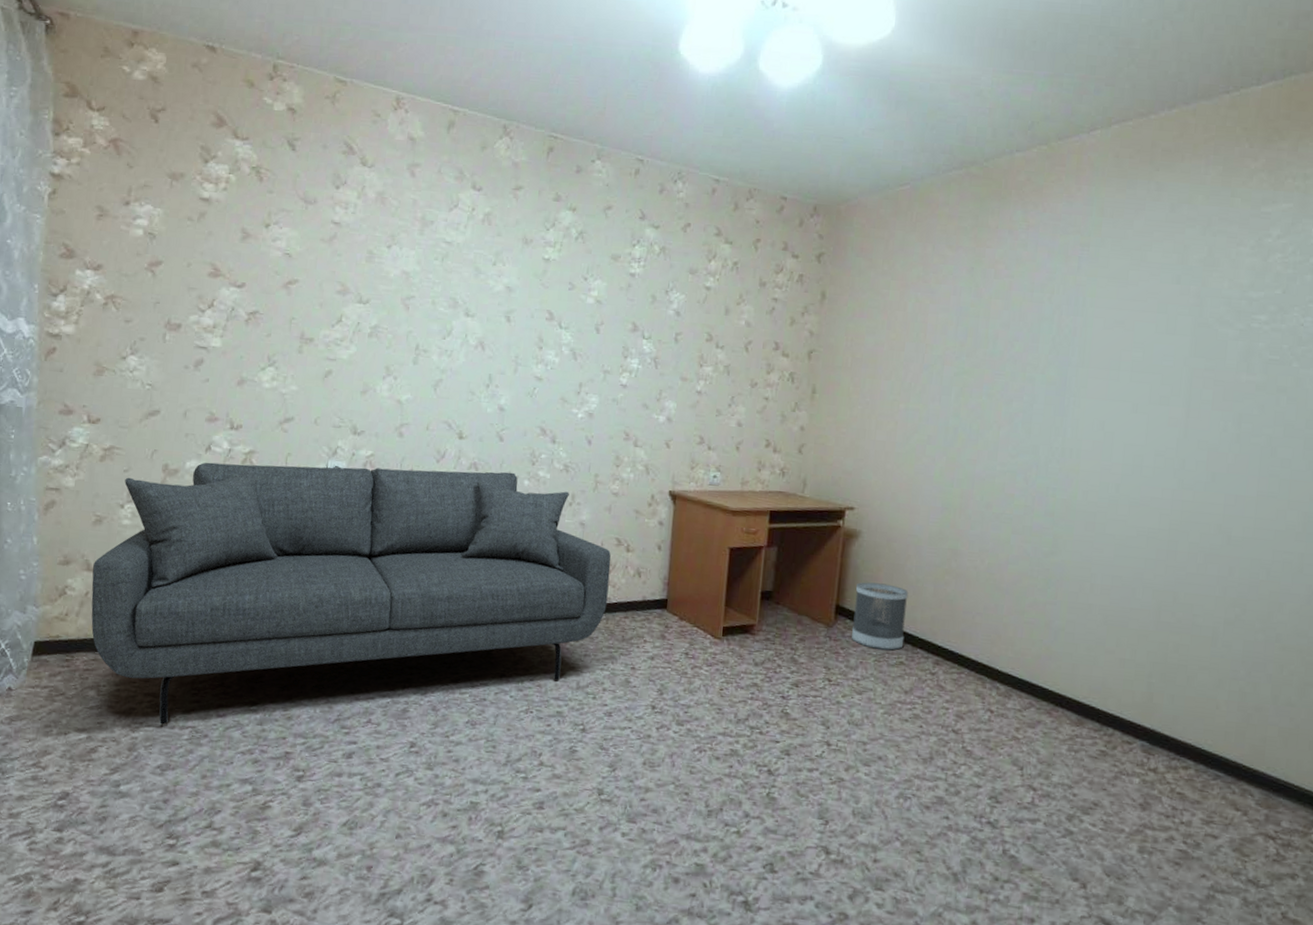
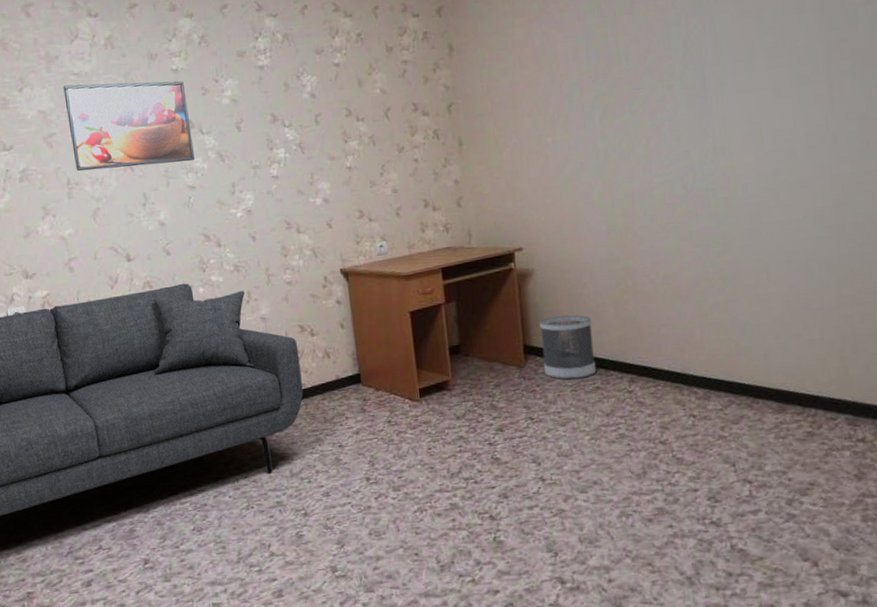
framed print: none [427,251,553,353] -> present [63,81,195,171]

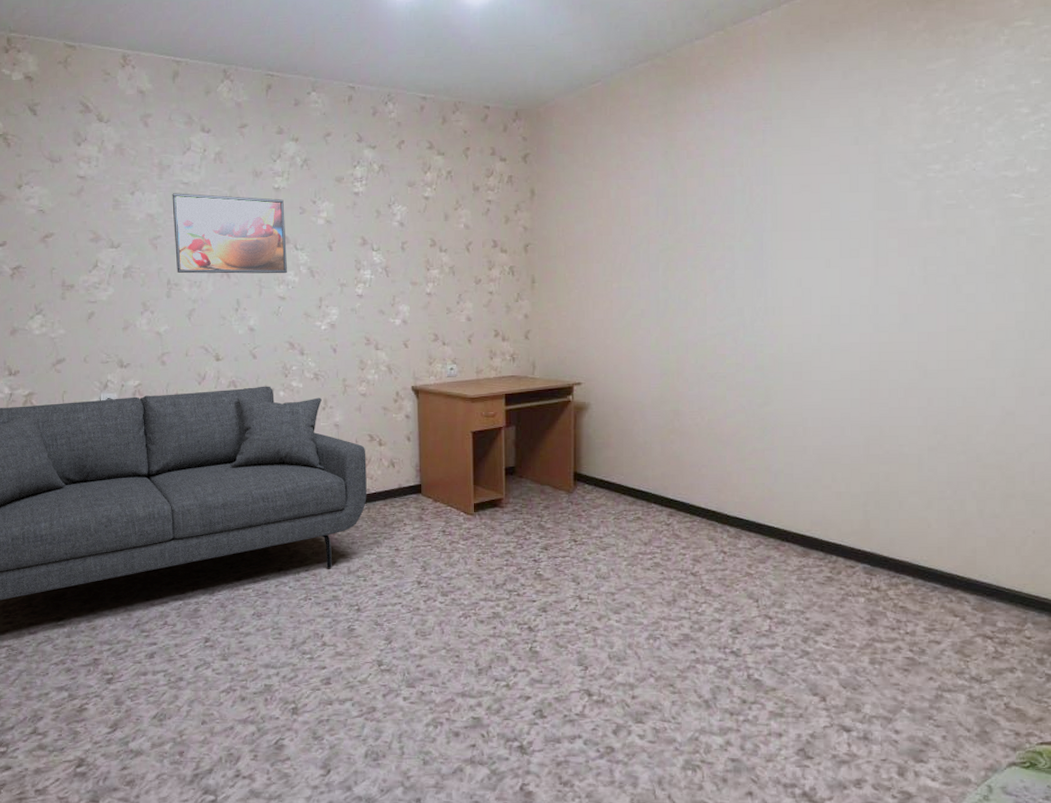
wastebasket: present [540,314,597,380] -> none [591,448,639,508]

